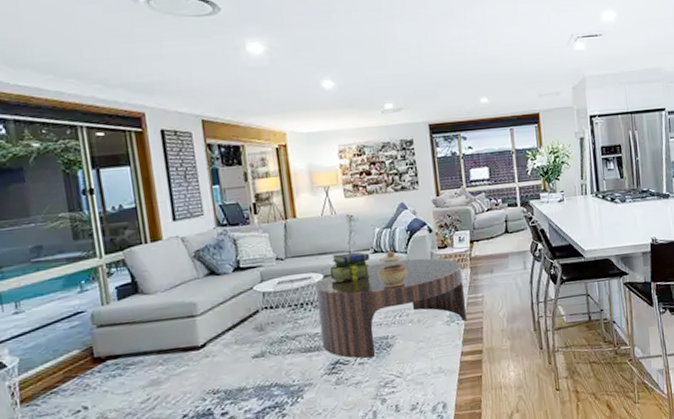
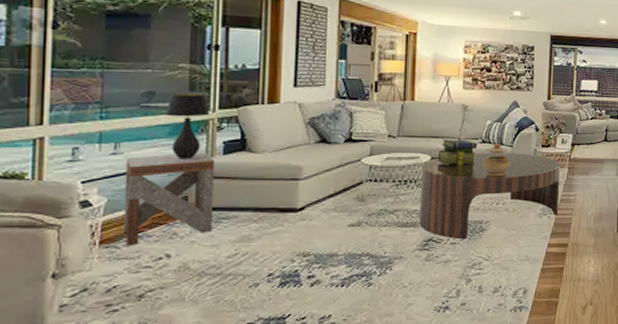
side table: none [28,300,121,402] -> present [123,152,216,246]
table lamp: none [54,241,98,311] -> present [164,93,211,160]

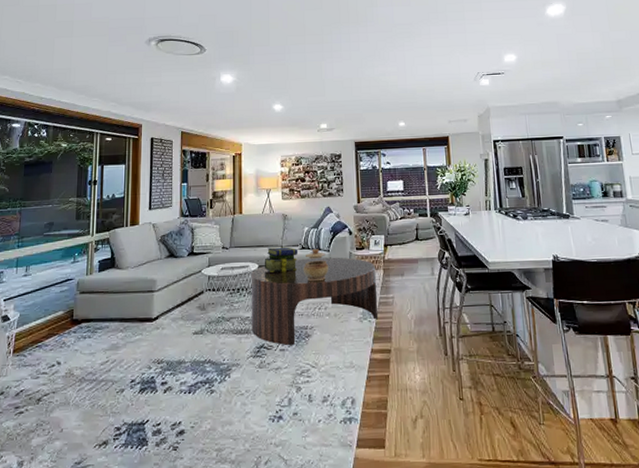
side table: present [123,152,216,246] -> none [29,271,93,354]
table lamp: present [164,93,211,160] -> none [59,221,90,278]

